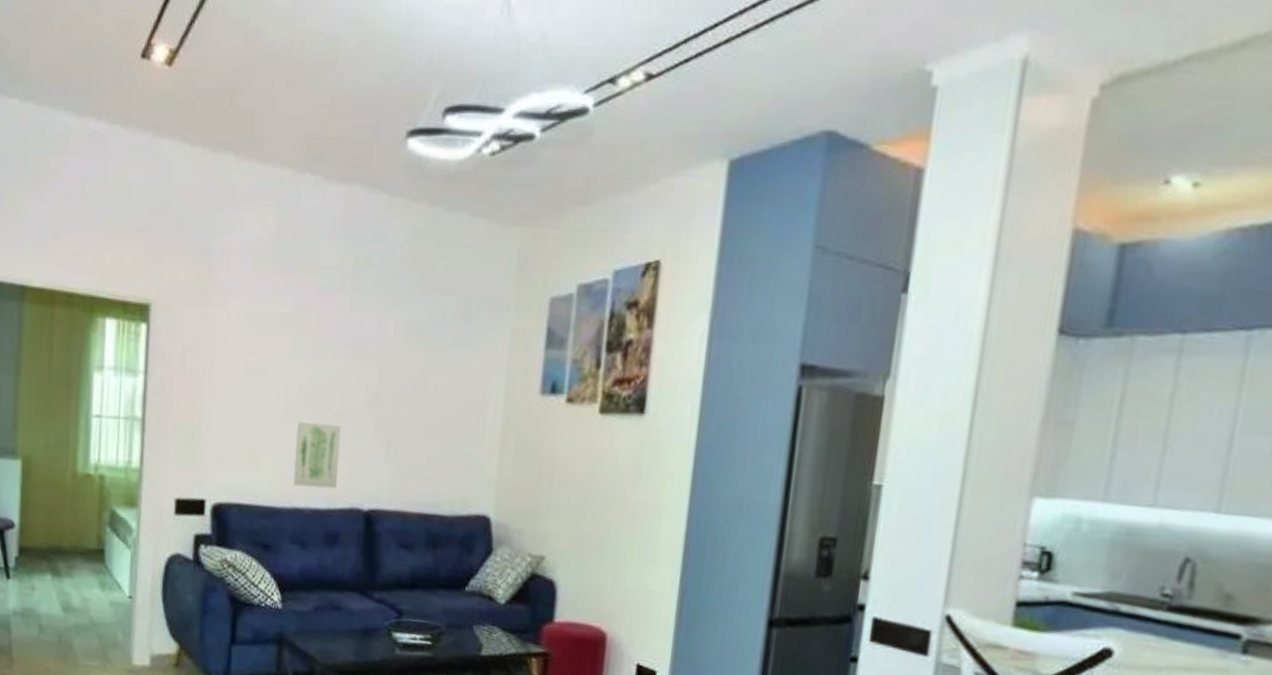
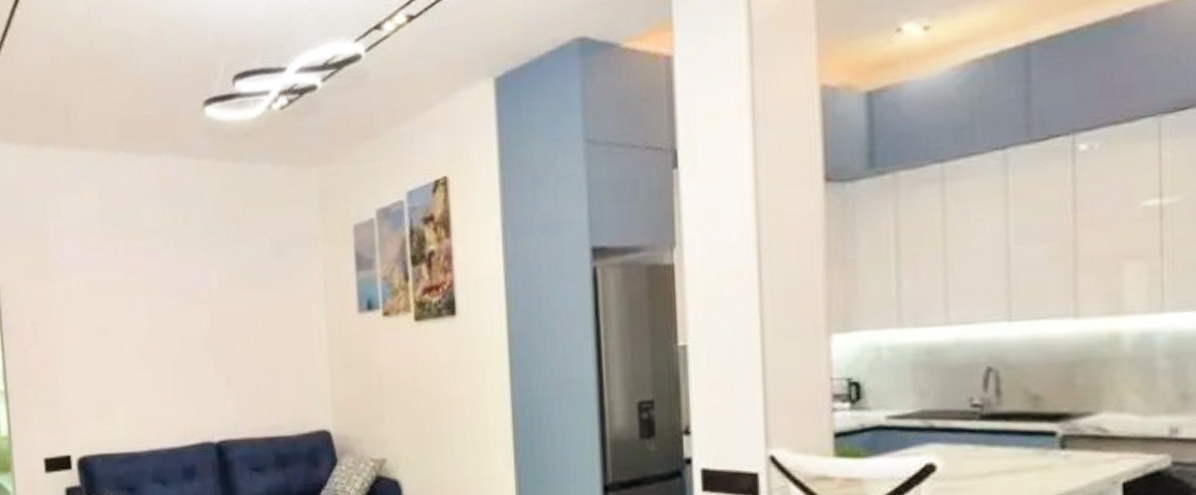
wall art: present [293,422,341,489] -> none [143,370,187,431]

